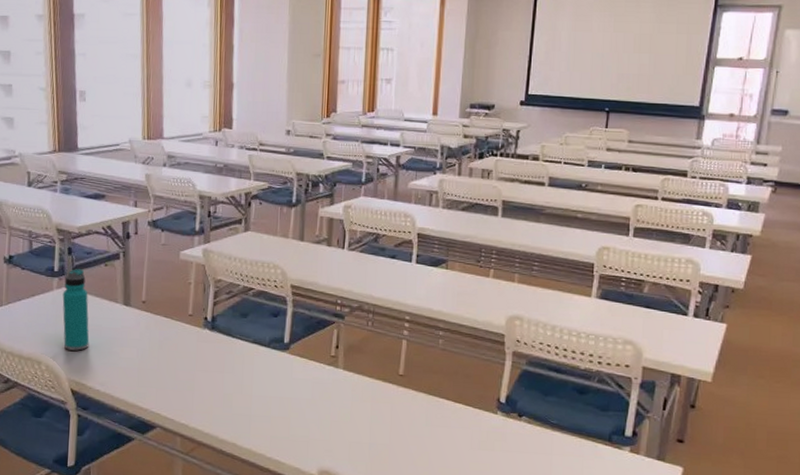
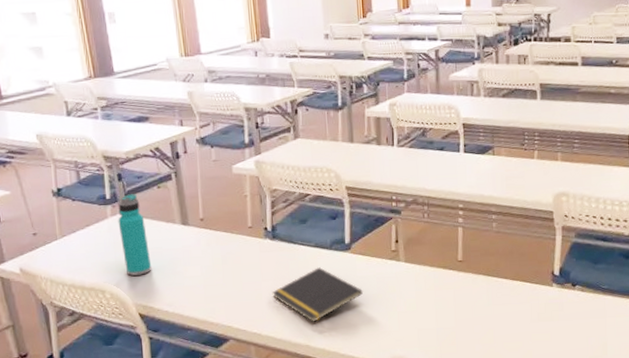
notepad: none [204,364,298,420] -> present [272,267,364,322]

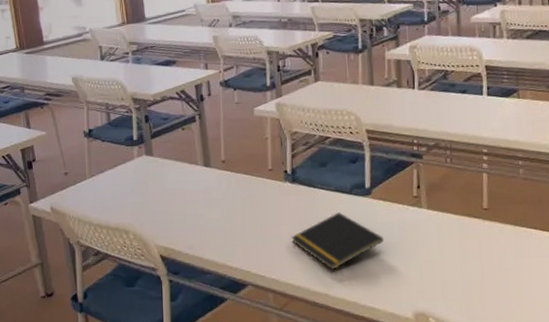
water bottle: present [118,194,152,276] -> none [143,135,174,217]

